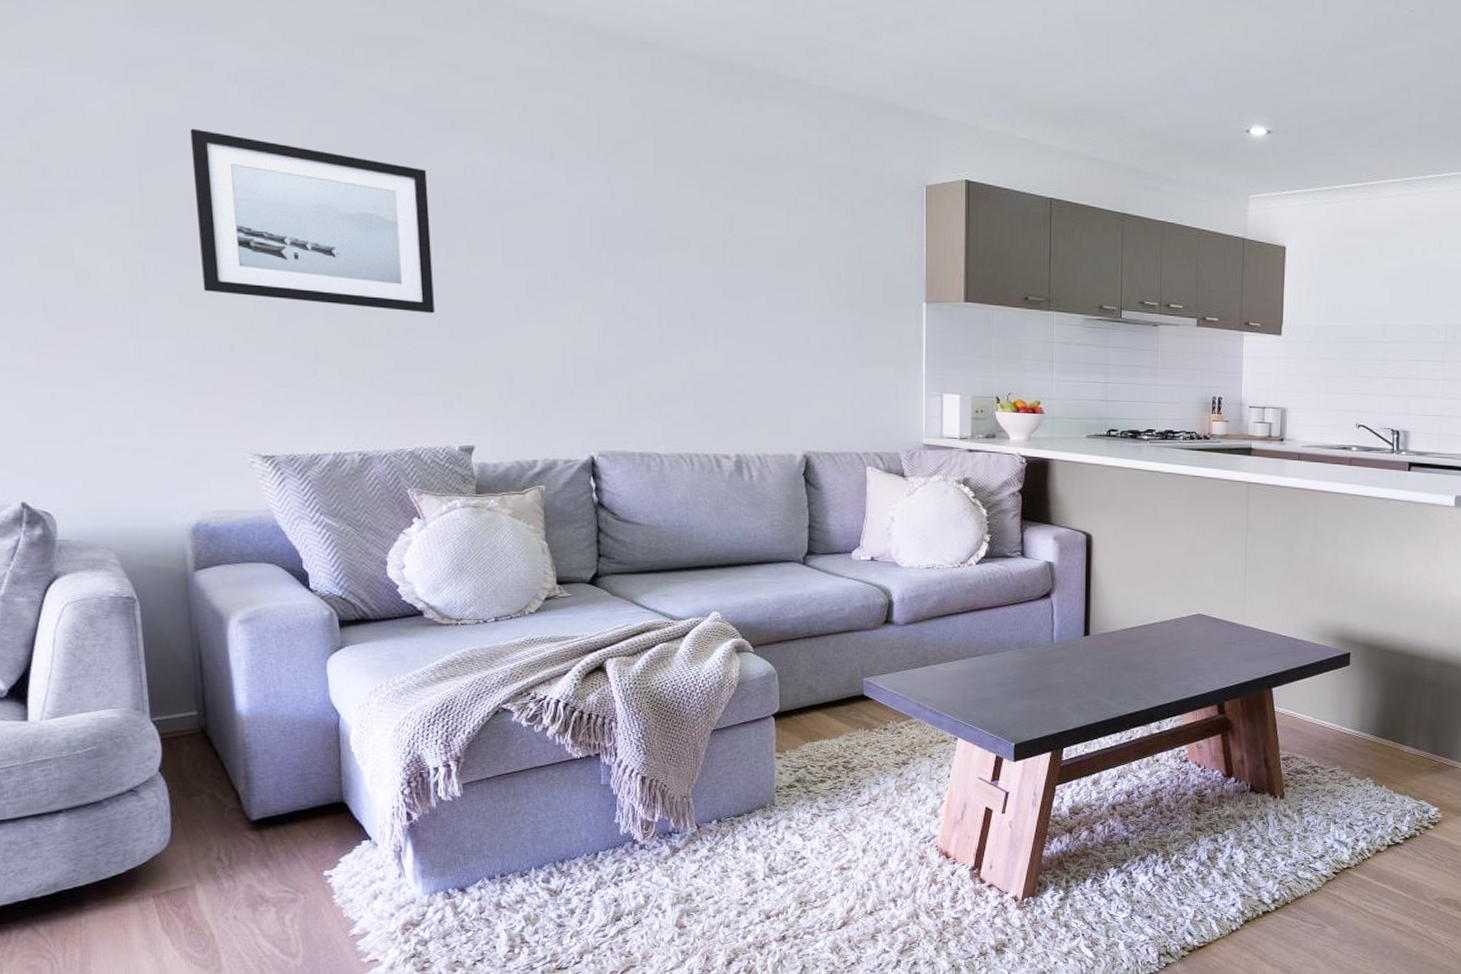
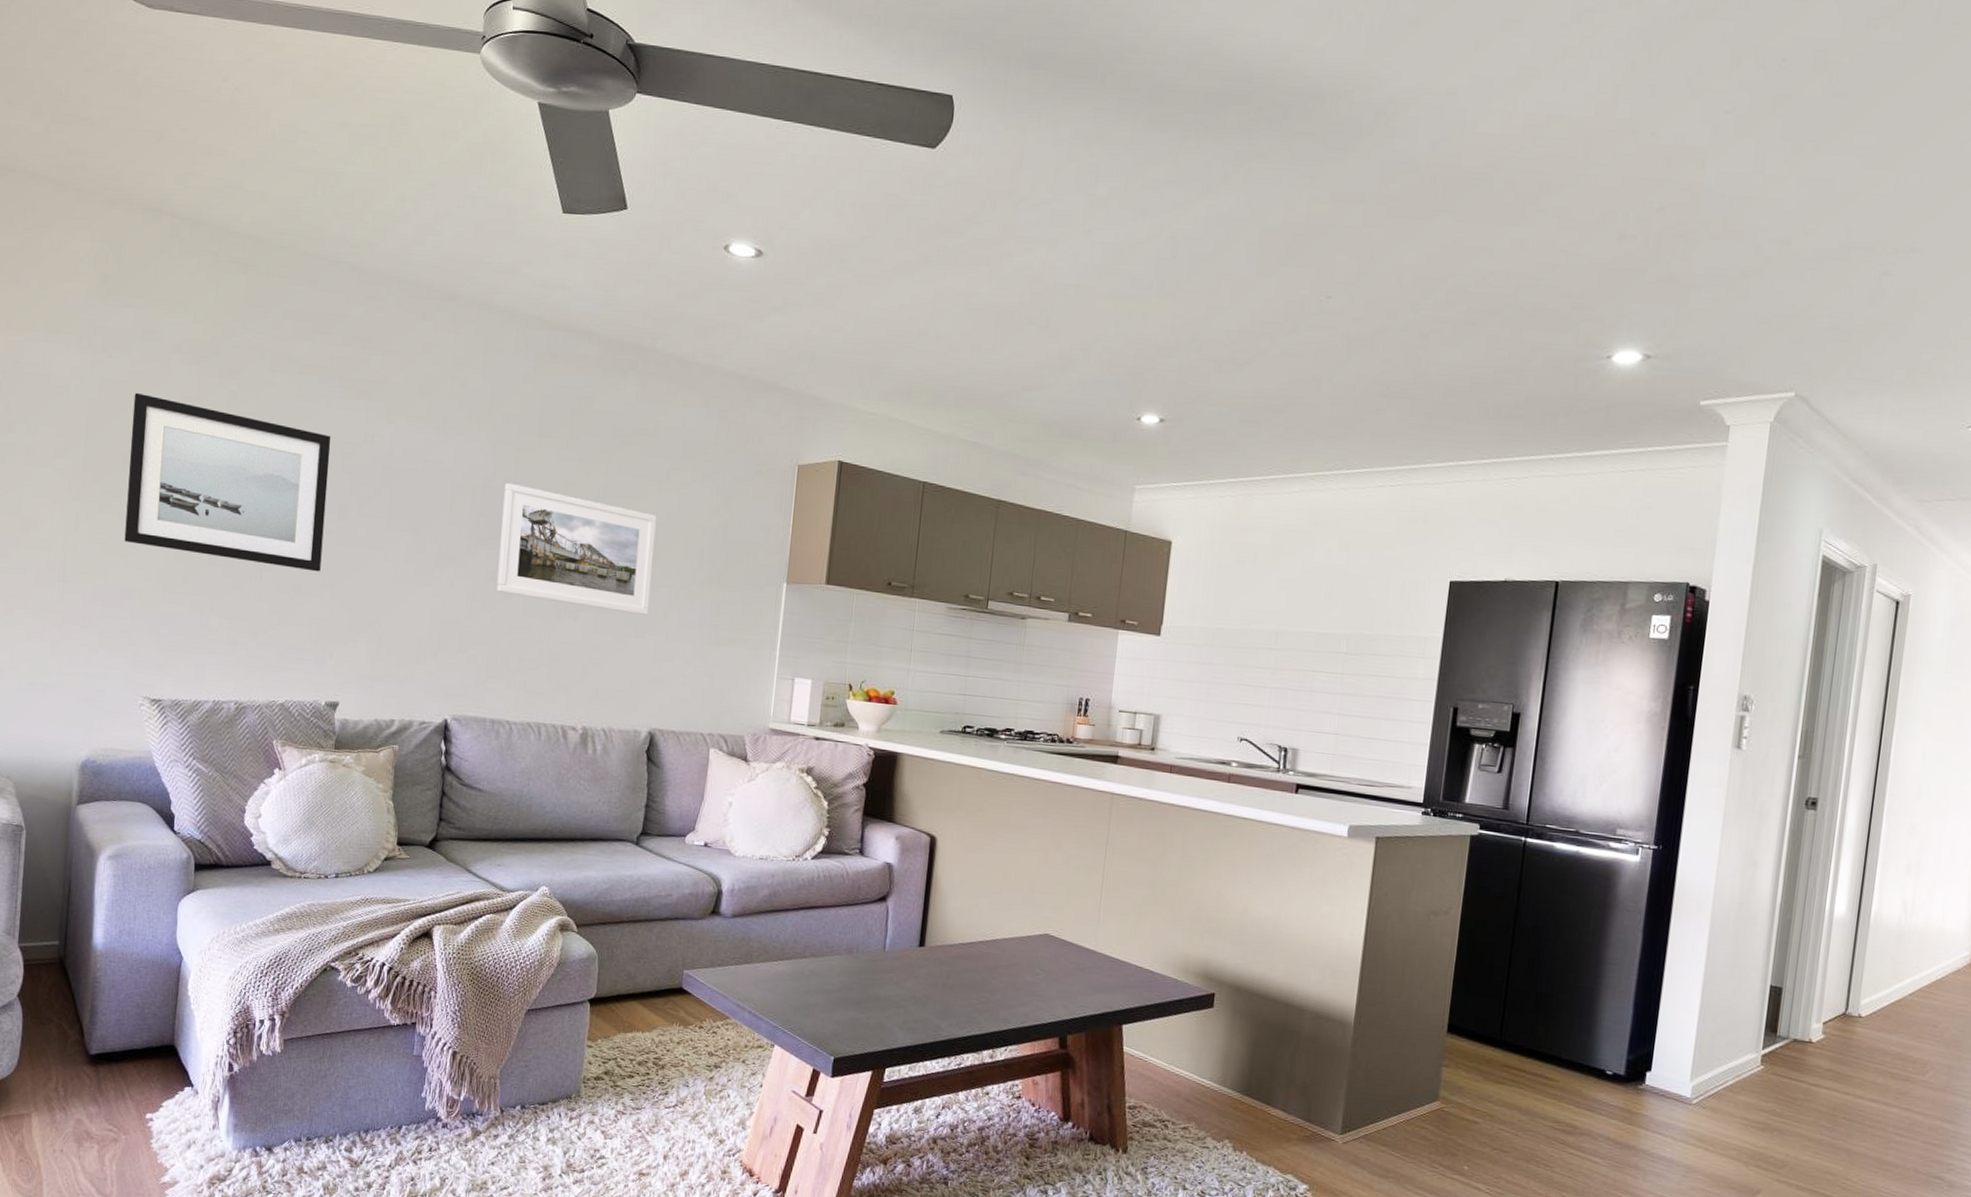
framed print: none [624,213,790,342] -> present [496,482,657,616]

